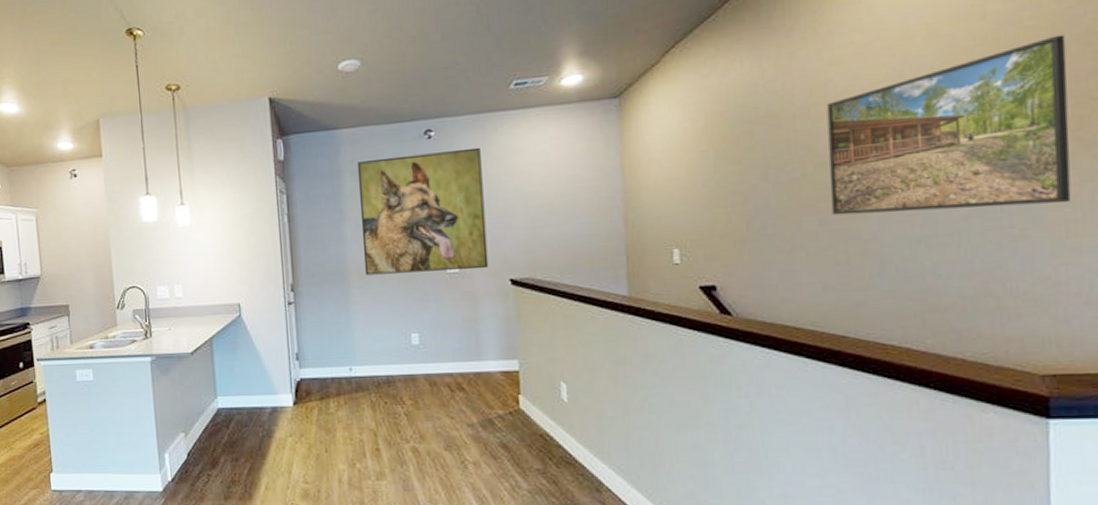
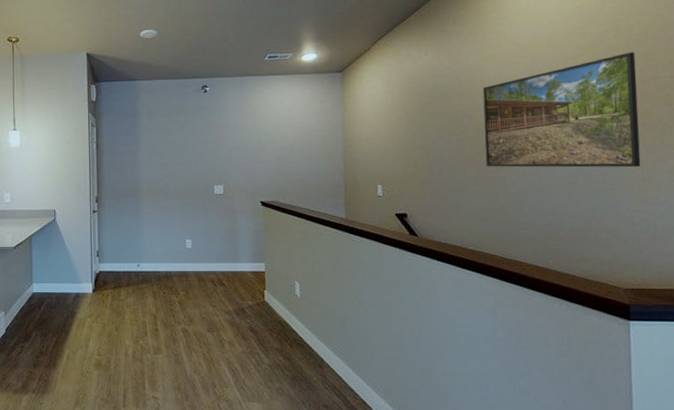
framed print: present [357,147,489,276] -> none [150,101,245,193]

